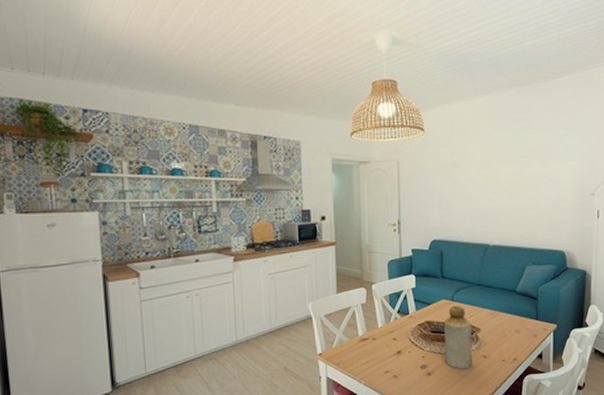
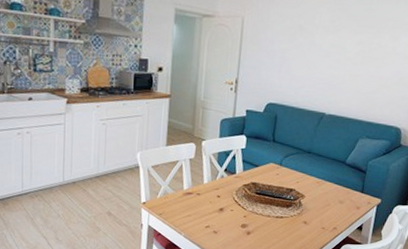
bottle: present [444,305,473,369] -> none [266,170,297,233]

